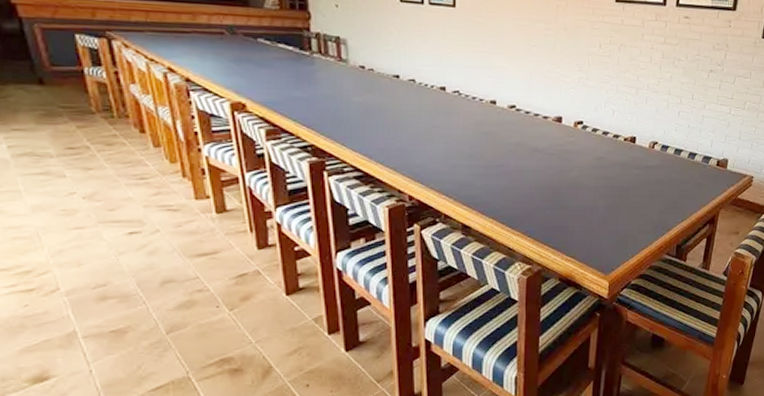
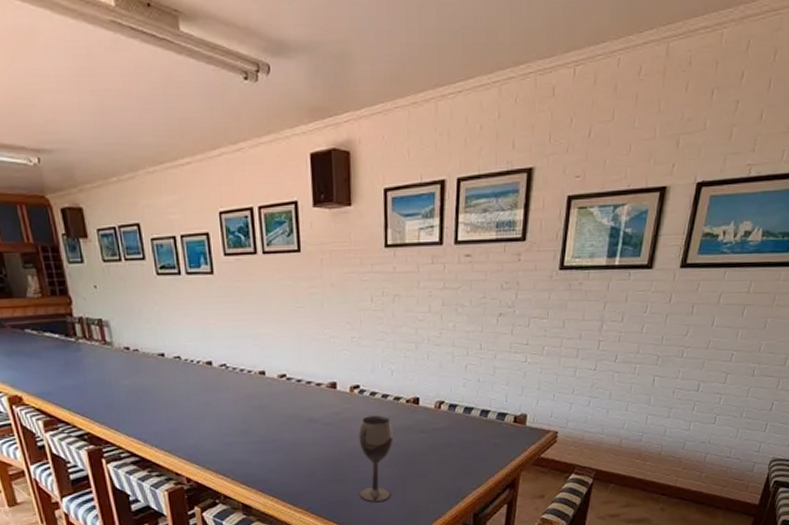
wine glass: none [576,150,610,230] -> present [358,415,393,503]

